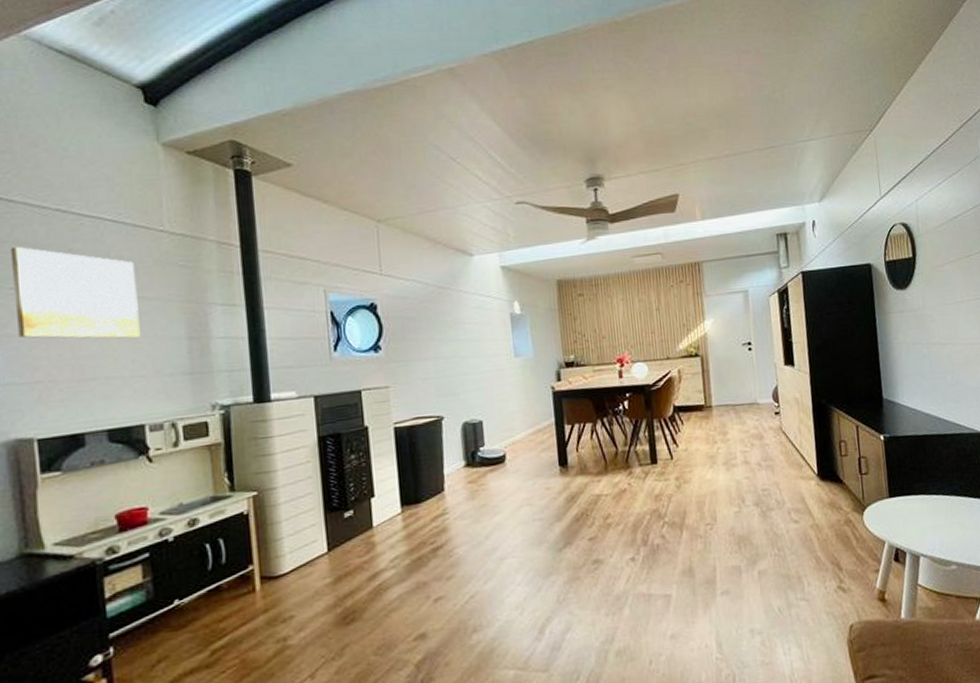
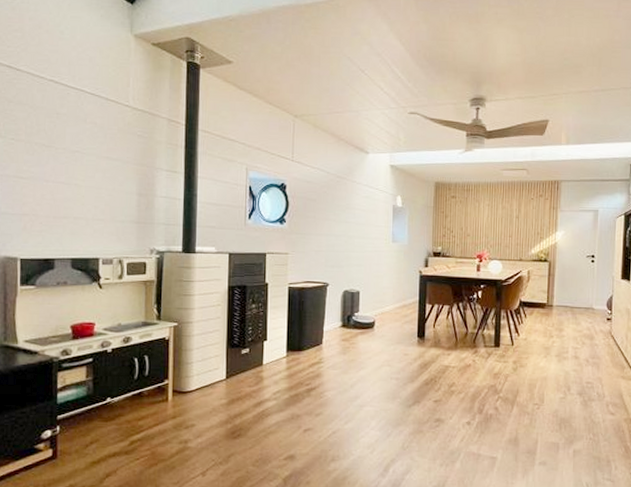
wall art: present [10,247,140,339] -> none [14,107,104,189]

